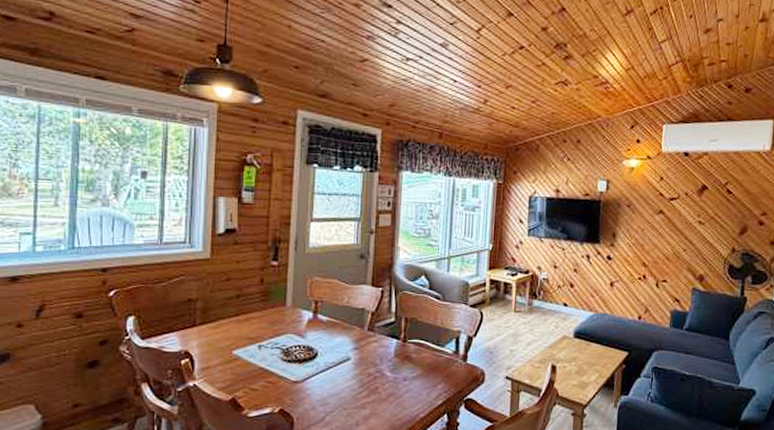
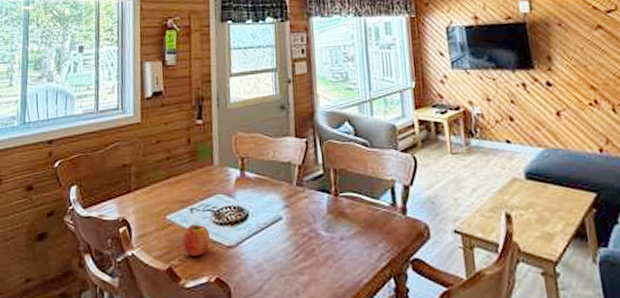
fruit: none [248,360,277,390] -> present [182,224,211,257]

